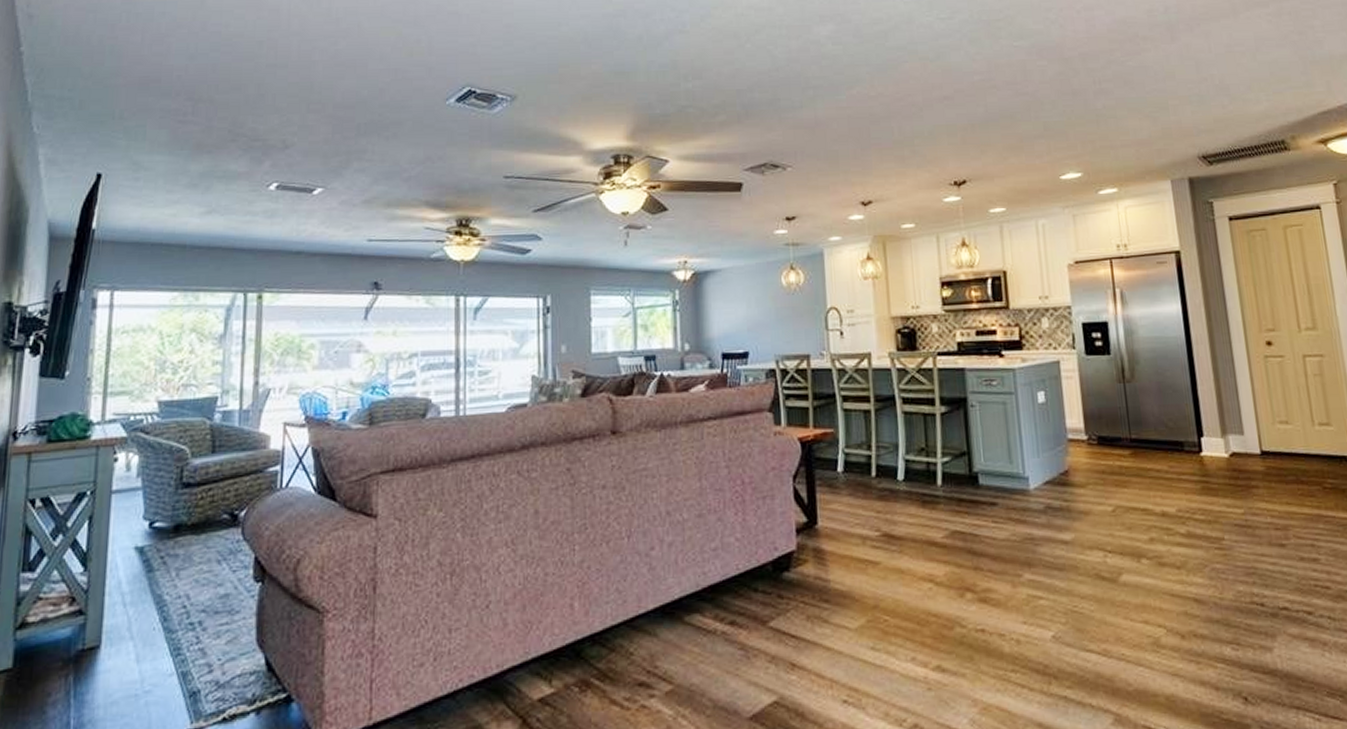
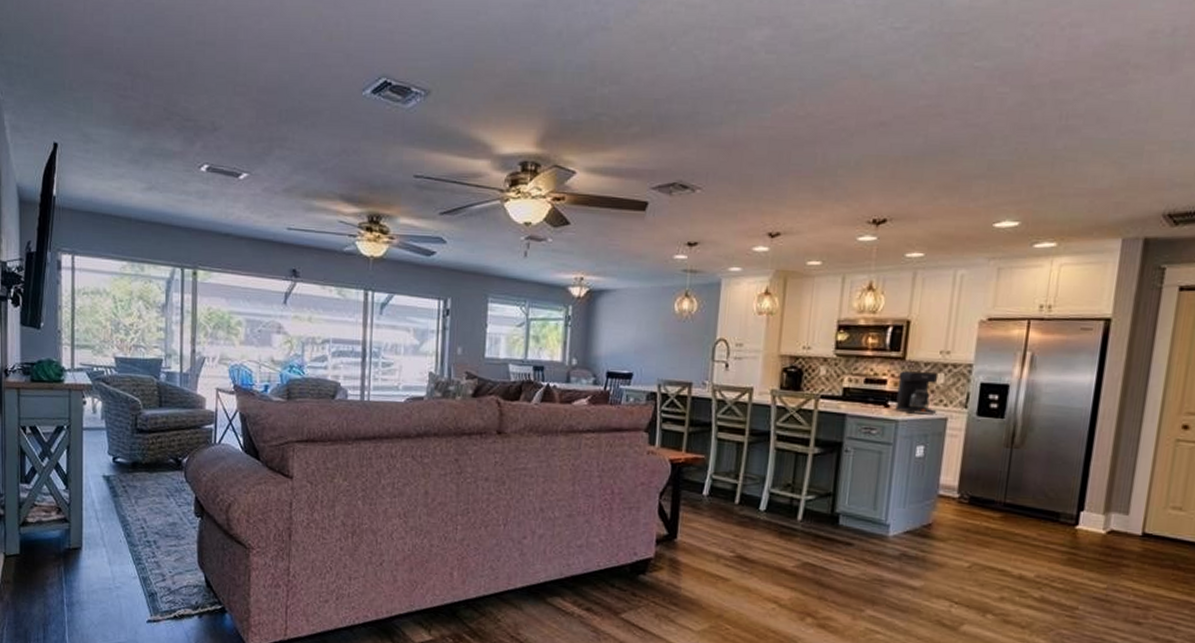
coffee maker: none [1006,318,1049,361] -> present [895,371,937,415]

